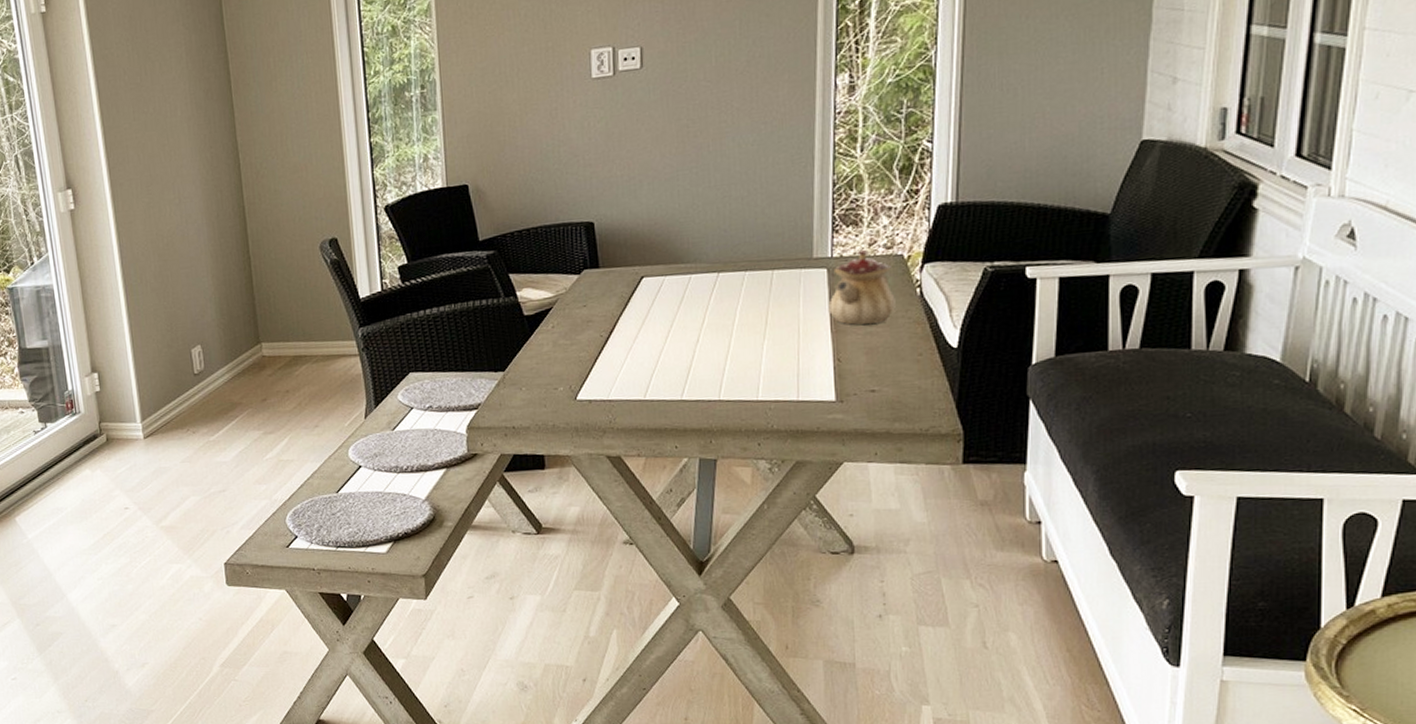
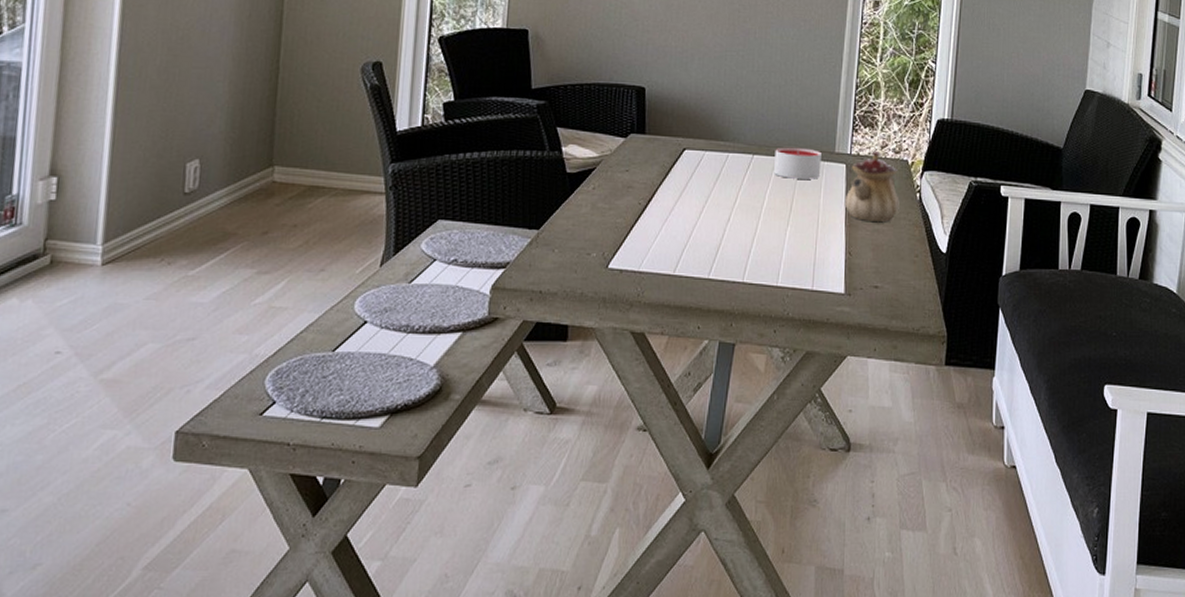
candle: none [743,258,798,292] -> present [774,147,822,179]

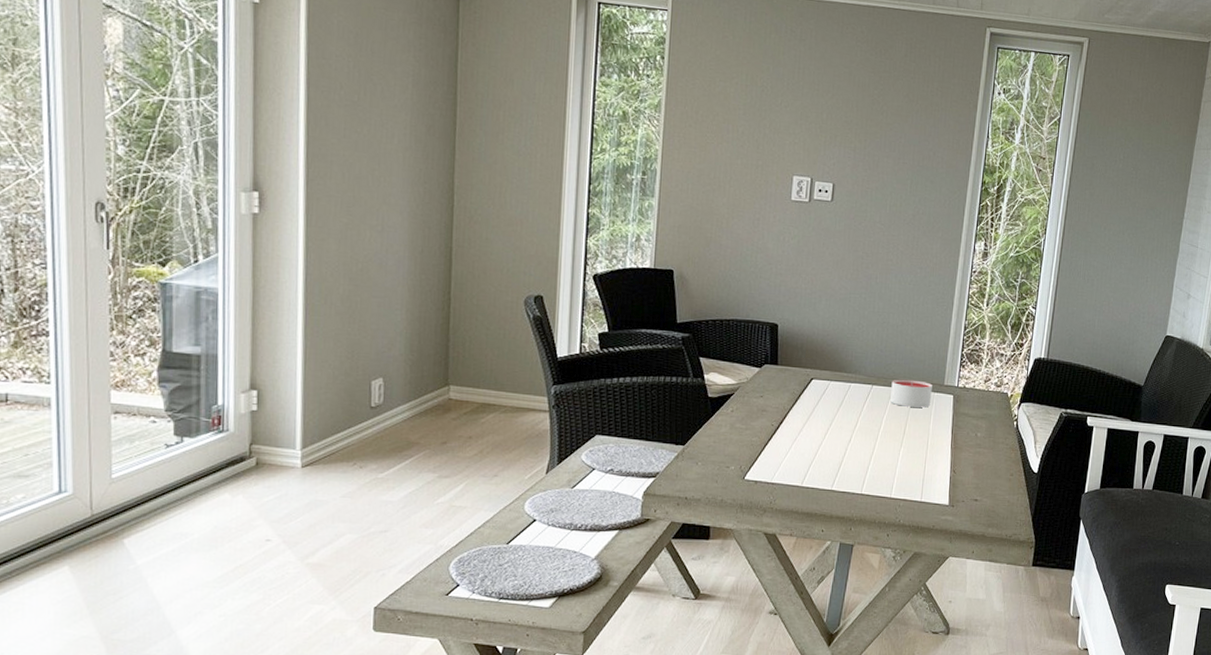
teapot: present [844,150,900,223] -> none [951,384,999,446]

